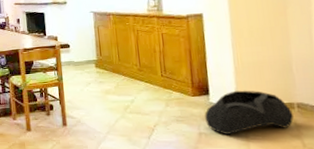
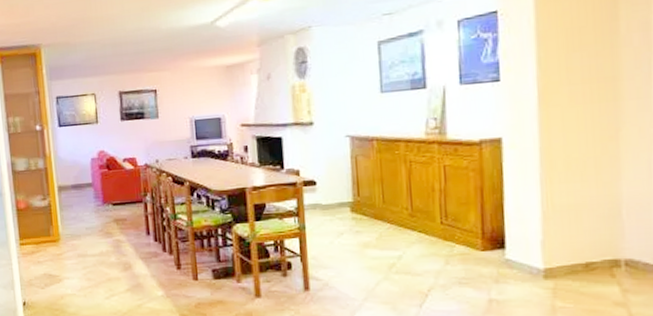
bag: present [205,90,294,134] -> none [498,242,619,301]

